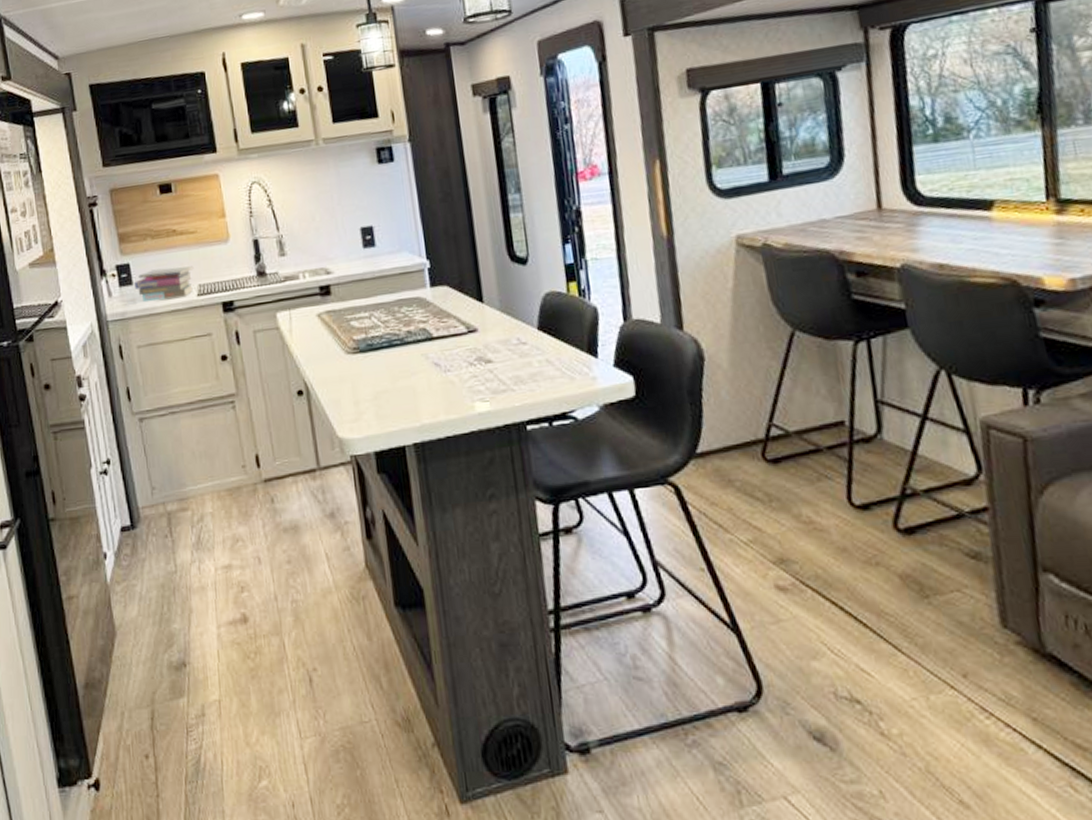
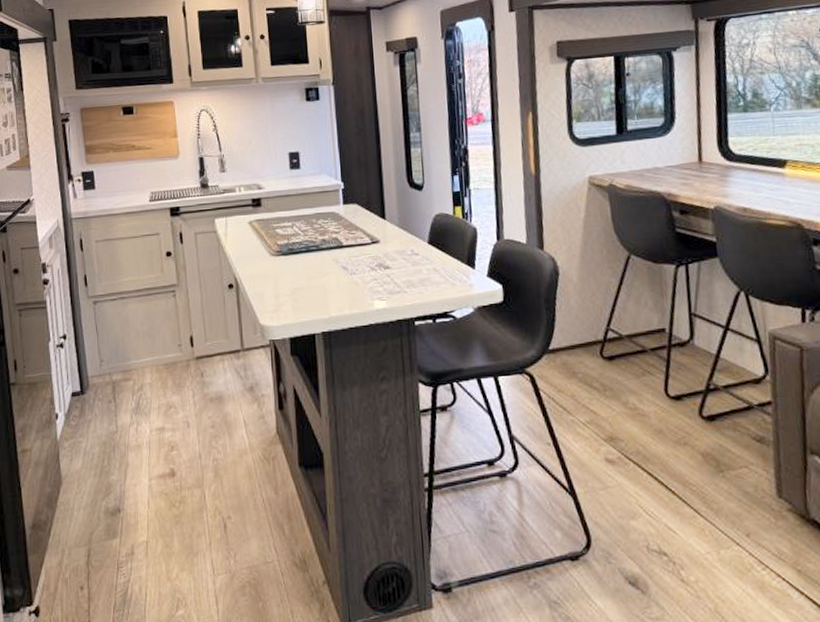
books: present [133,266,194,303] -> none [96,176,148,205]

